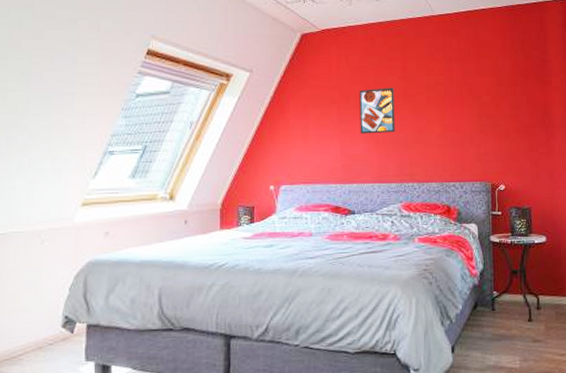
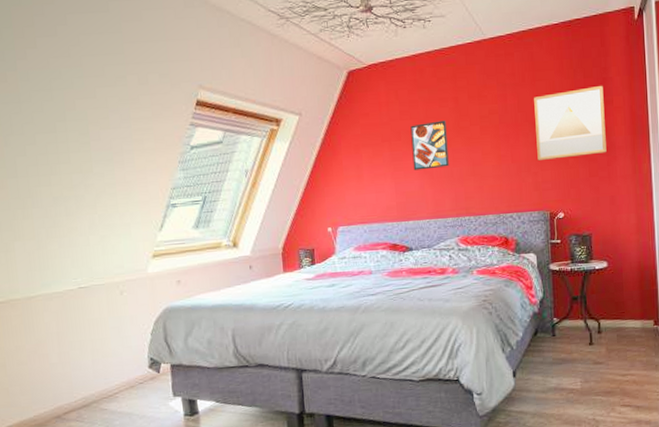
wall art: none [478,66,546,132] -> present [534,85,607,160]

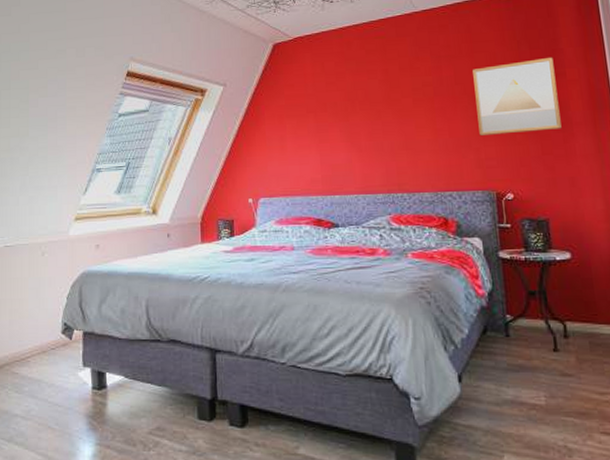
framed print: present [410,120,449,171] -> none [337,92,379,143]

